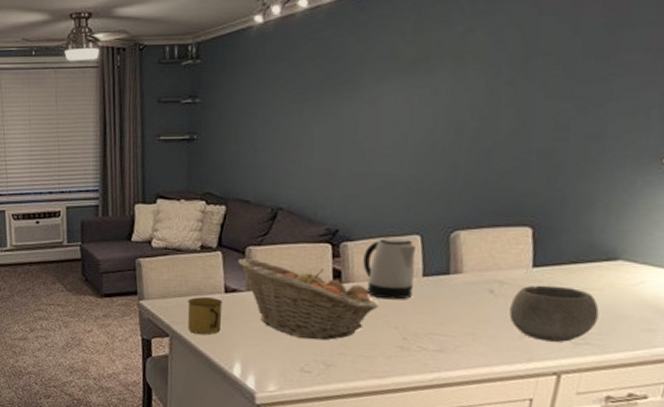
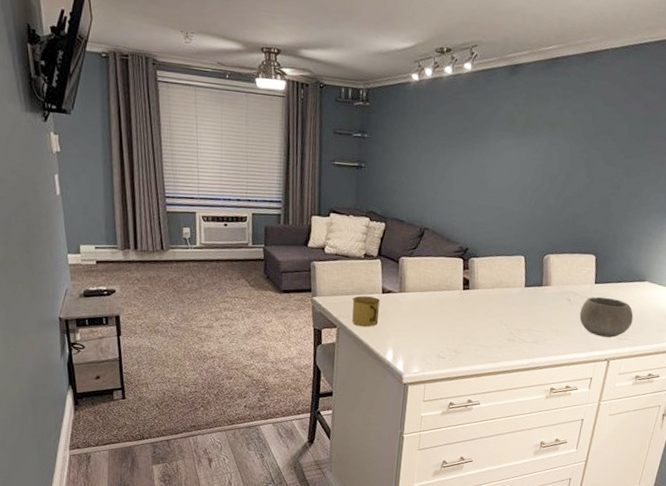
fruit basket: present [238,258,379,341] -> none [393,266,494,333]
kettle: present [363,236,417,300] -> none [484,256,522,304]

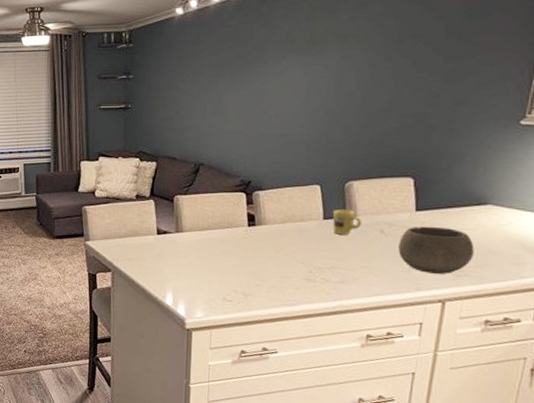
mug: present [352,296,381,327] -> none [126,238,156,270]
mug: none [531,279,555,302] -> present [332,209,363,235]

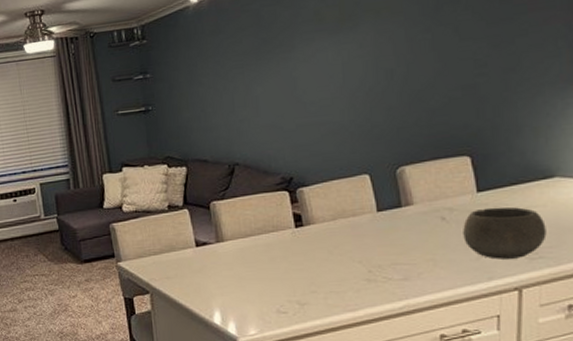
mug: present [332,209,363,235] -> none [387,198,420,227]

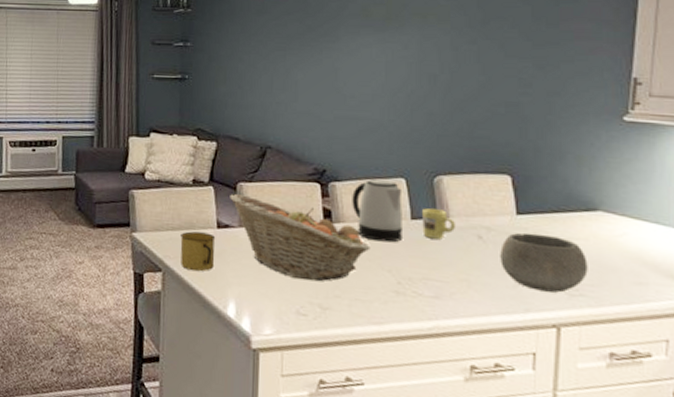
mug: none [163,252,197,289] -> present [180,231,216,272]
fruit basket: none [204,212,341,282] -> present [230,194,371,282]
kettle: none [320,178,370,237] -> present [352,178,403,242]
mug: none [387,198,420,227] -> present [422,208,456,239]

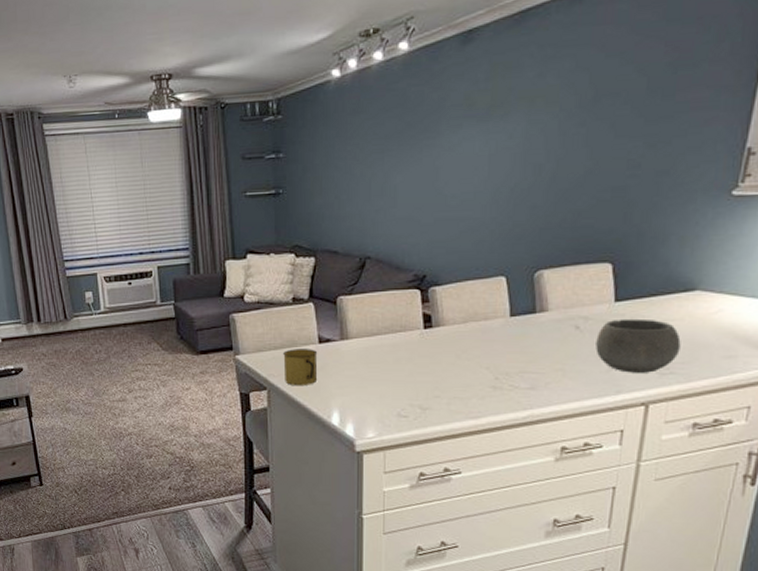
fruit basket: present [230,194,371,282] -> none [330,308,470,385]
kettle: present [352,178,403,242] -> none [452,279,503,341]
mug: present [422,208,456,239] -> none [521,304,555,333]

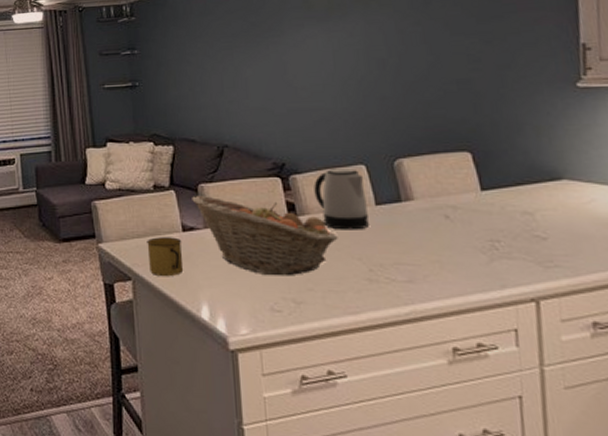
fruit basket: none [330,308,470,385] -> present [192,196,338,276]
kettle: none [452,279,503,341] -> present [314,167,369,230]
bowl: present [595,318,681,373] -> none [469,208,561,266]

